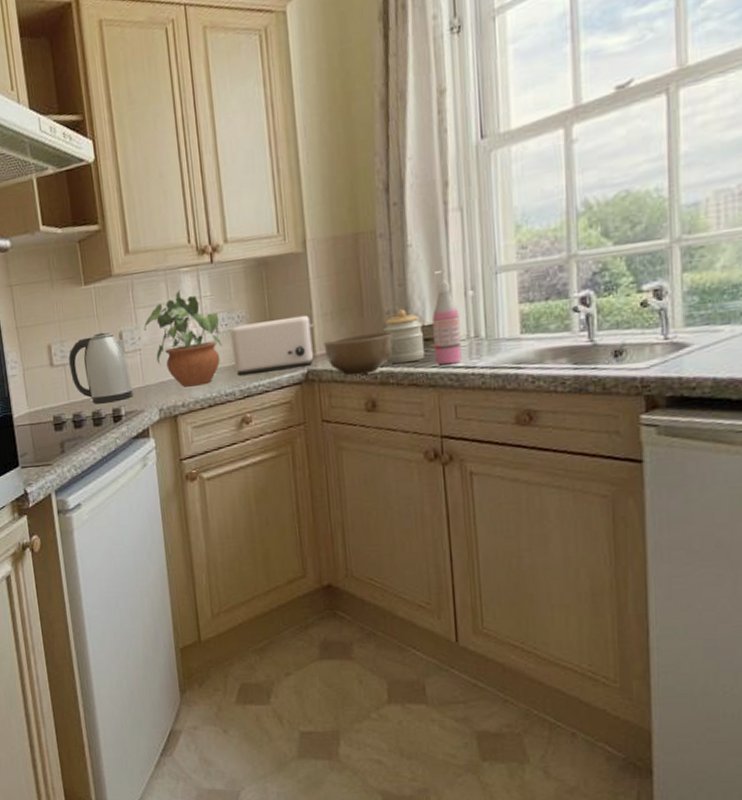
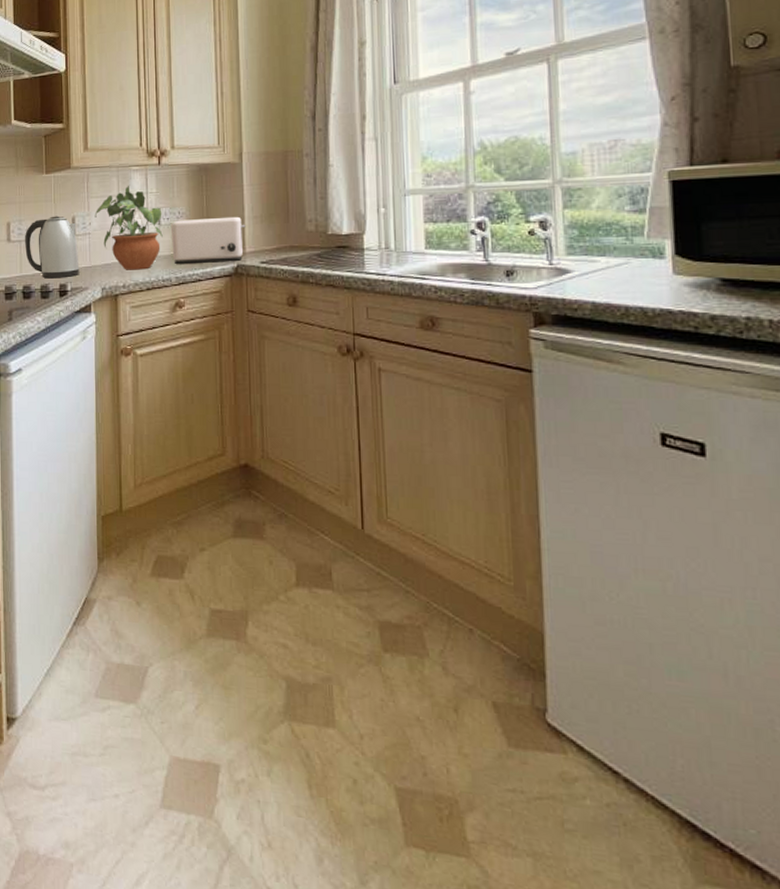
bowl: present [324,331,394,376] -> none [253,237,314,273]
jar: present [383,309,425,364] -> none [306,219,342,266]
soap dispenser: present [432,267,462,365] -> none [349,186,374,271]

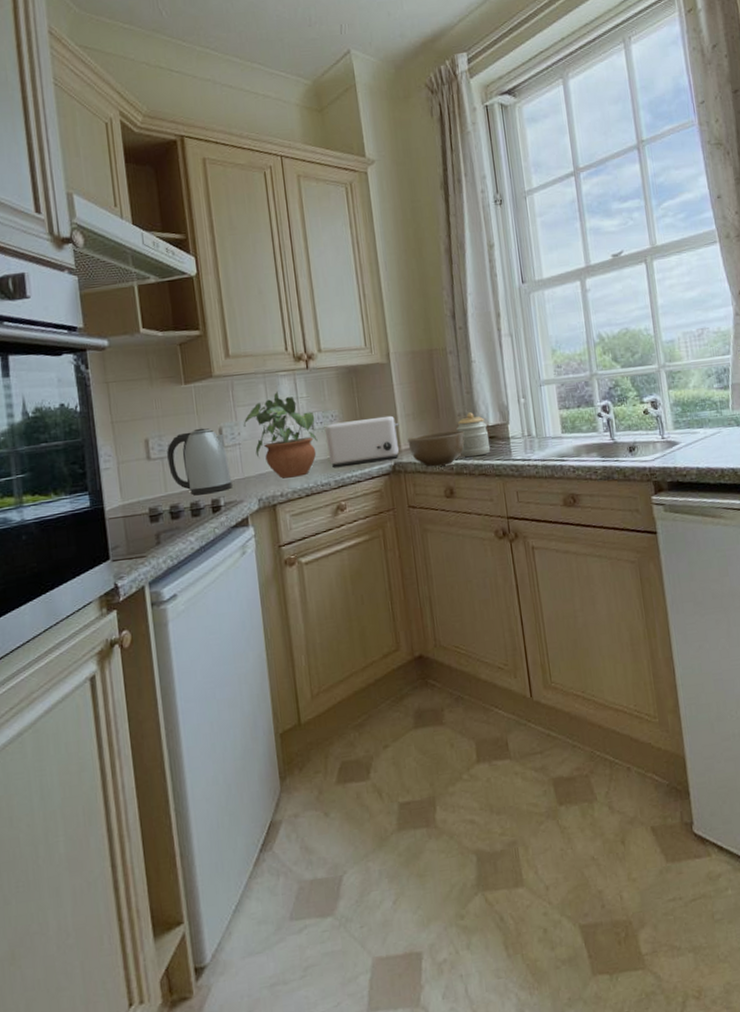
bowl: none [253,237,314,273] -> present [407,430,465,468]
jar: none [306,219,342,266] -> present [456,412,491,457]

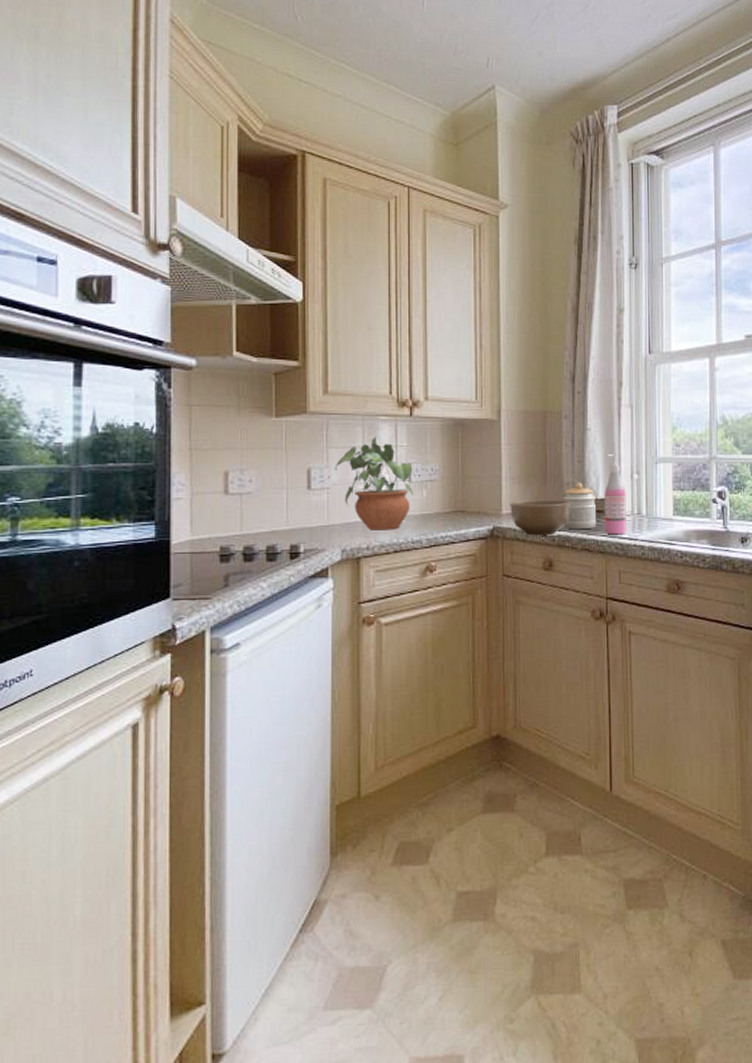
kettle: present [167,428,233,495] -> none [247,466,315,538]
toaster: present [324,415,400,468] -> none [422,476,503,526]
soap dispenser: none [493,379,519,458] -> present [605,452,627,535]

